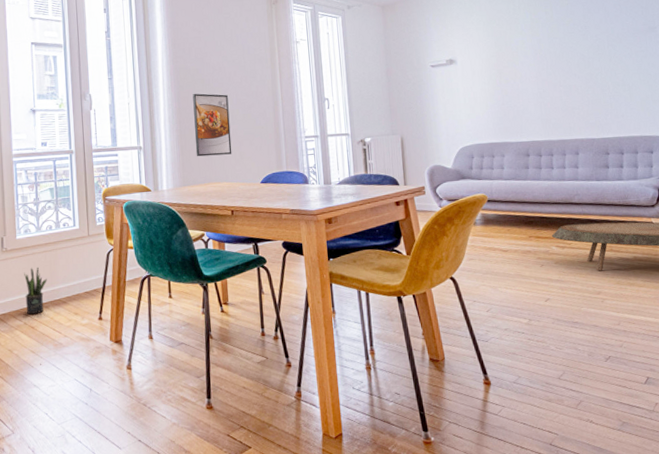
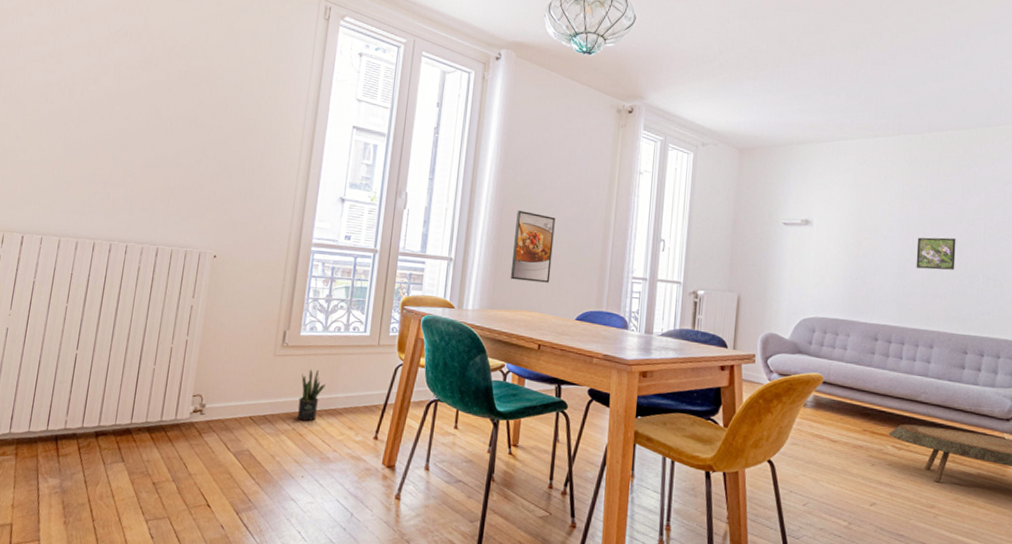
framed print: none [550,54,587,86] -> present [916,237,956,270]

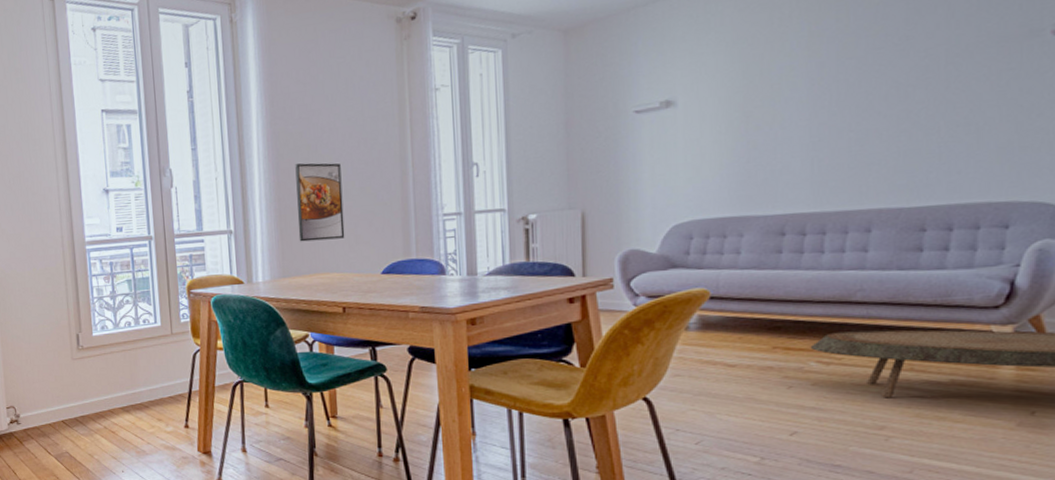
potted plant: present [297,369,326,421] -> none [102,367,127,418]
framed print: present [916,237,956,270] -> none [836,81,900,132]

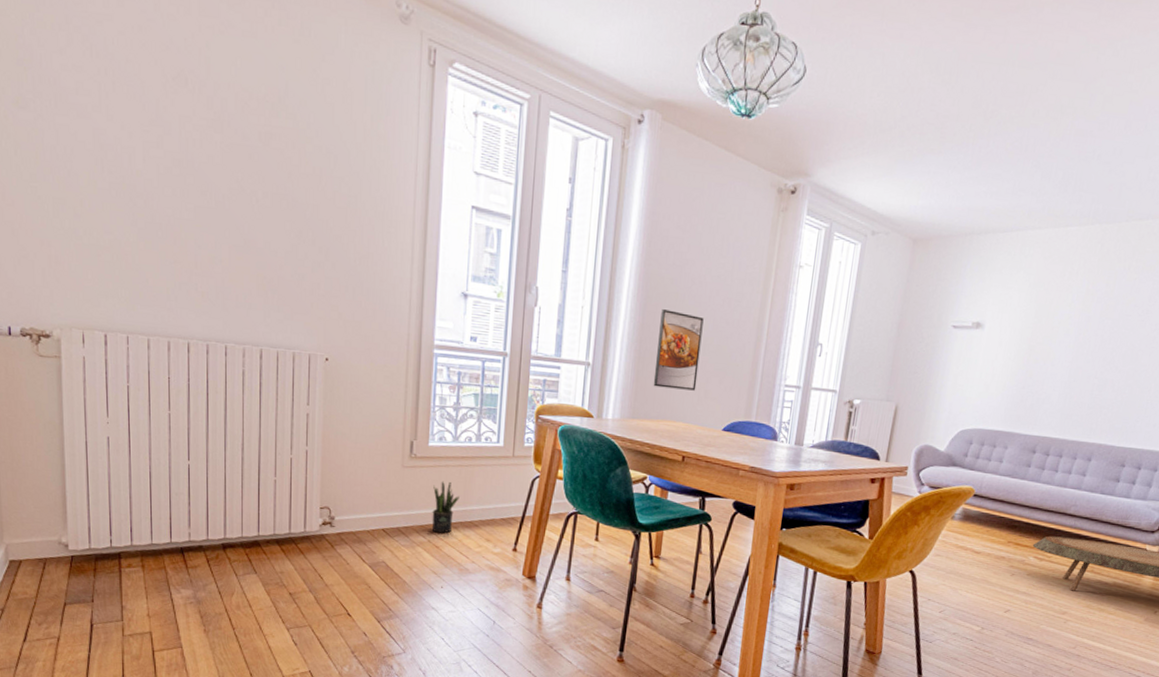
potted plant: none [102,367,127,418] -> present [431,481,459,533]

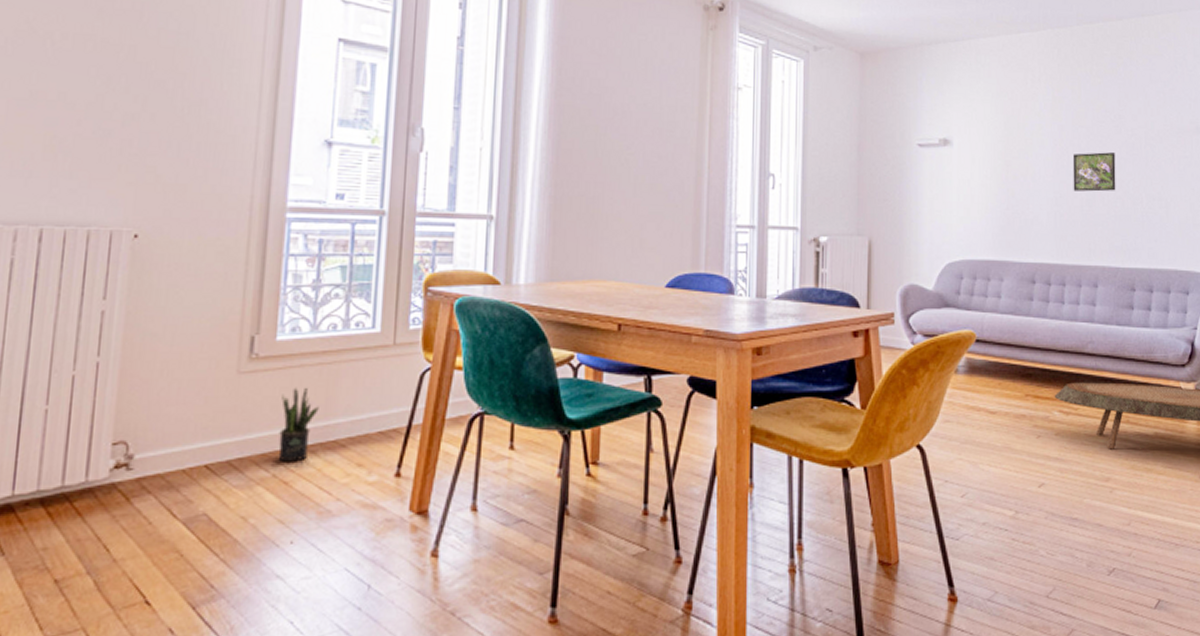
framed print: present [653,309,704,391] -> none [574,146,631,241]
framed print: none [1087,343,1135,379] -> present [1072,152,1116,192]

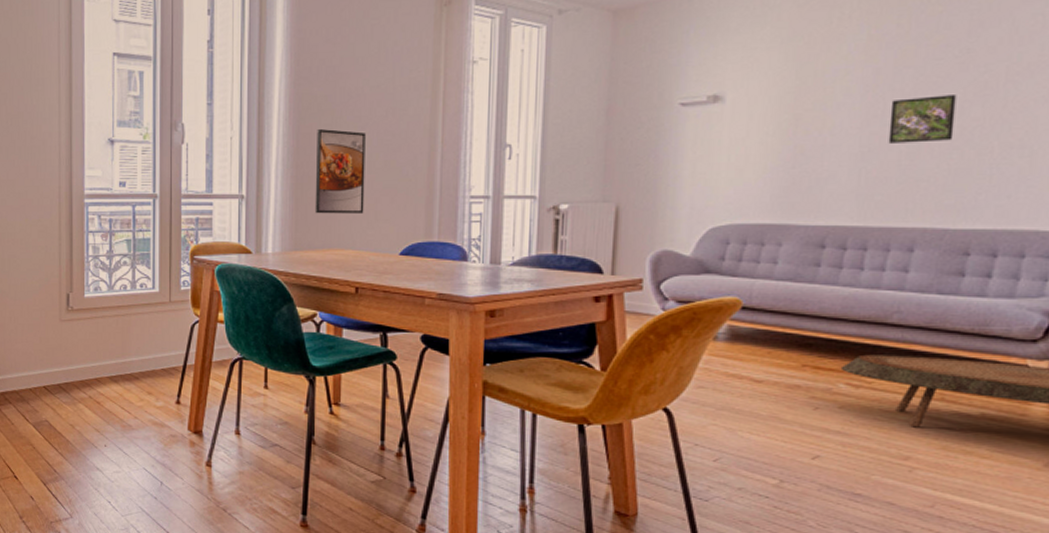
potted plant: present [278,387,319,462] -> none [91,332,118,388]
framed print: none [574,146,631,241] -> present [315,129,366,214]

